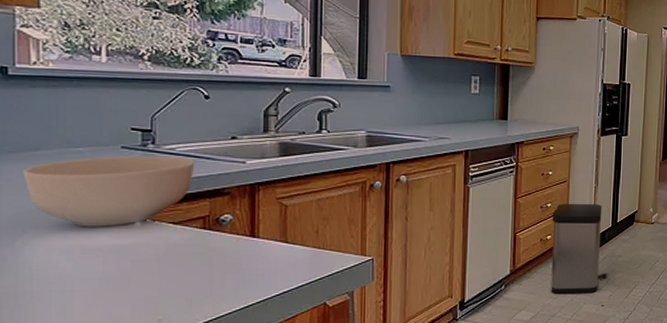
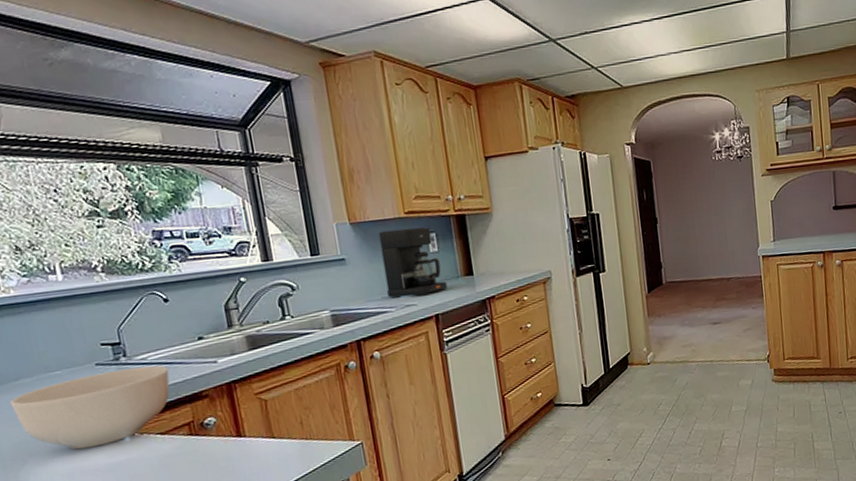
coffee maker: none [424,67,482,131] -> present [378,227,448,298]
pedal bin: present [551,203,610,295] -> none [538,351,612,454]

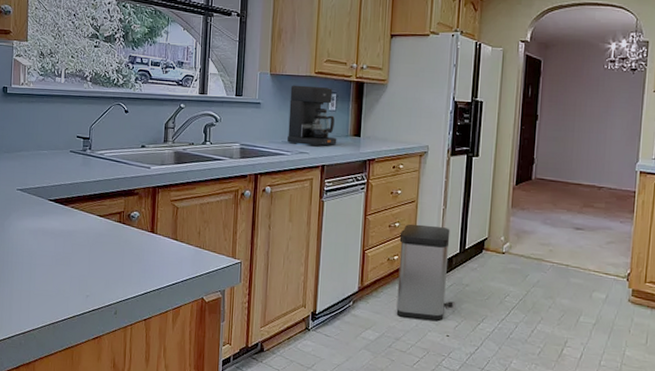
bowl: present [10,365,170,450] -> none [12,158,117,215]
pedal bin: none [538,351,612,454] -> present [396,224,456,322]

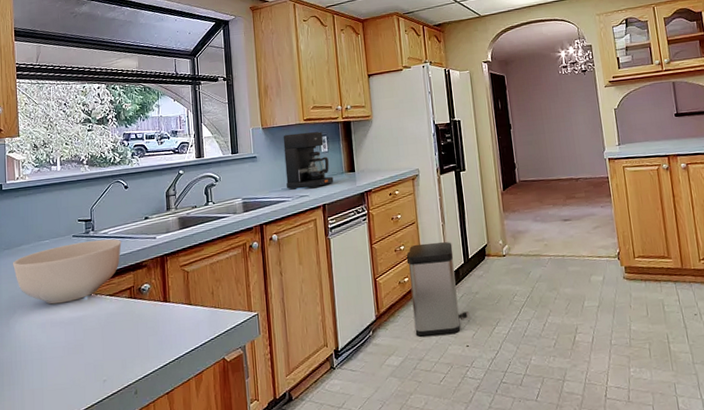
bowl: none [12,158,117,215] -> present [13,239,122,305]

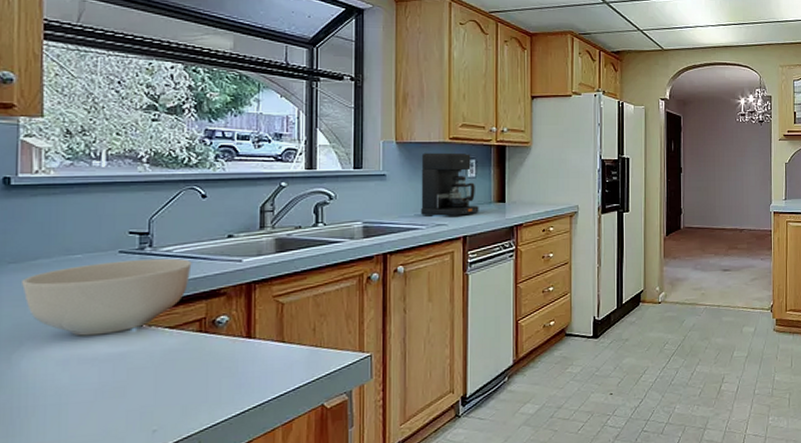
pedal bin: present [406,242,470,337] -> none [554,285,617,384]

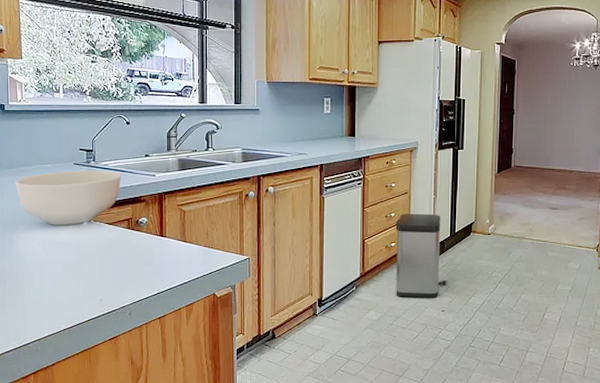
coffee maker: present [421,152,479,217] -> none [287,91,333,148]
pedal bin: none [554,285,617,384] -> present [395,213,449,299]

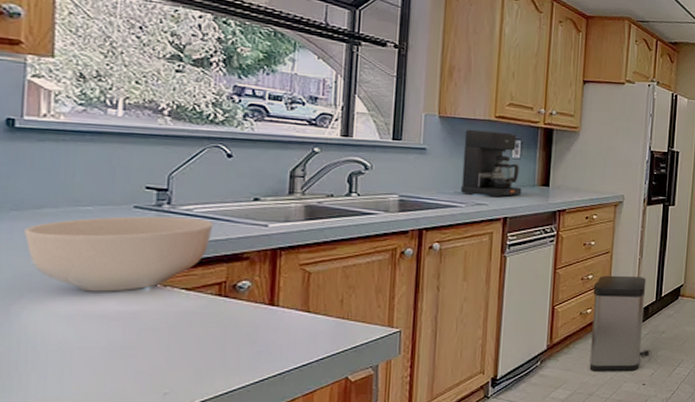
coffee maker: none [287,91,333,148] -> present [461,129,522,198]

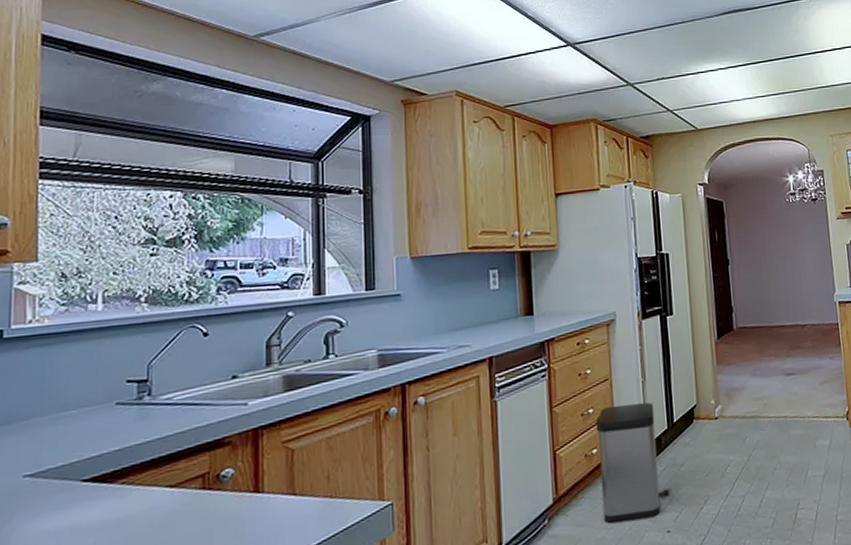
bowl: present [24,216,214,292] -> none [13,406,194,503]
coffee maker: present [461,129,522,198] -> none [438,263,505,338]

